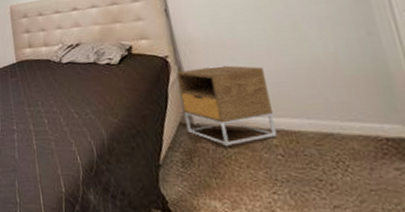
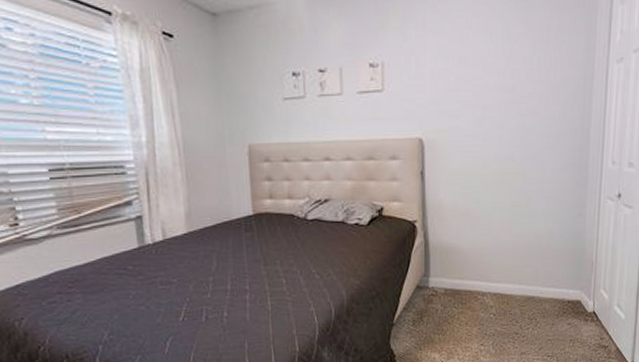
nightstand: present [176,65,278,147] -> none [422,234,495,308]

